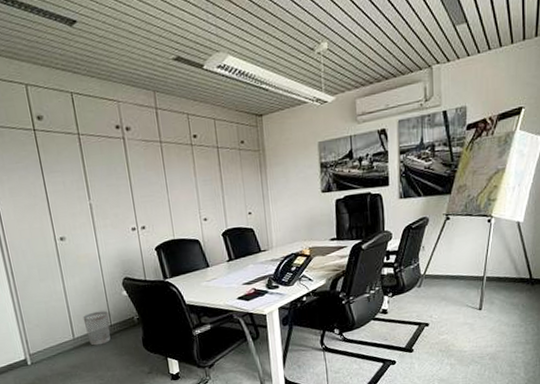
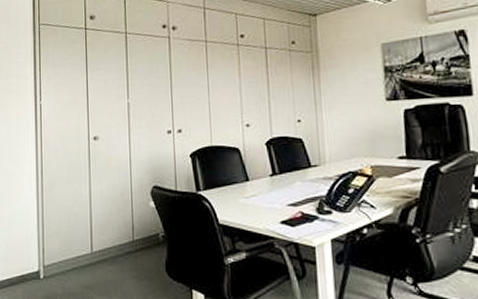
wastebasket: present [83,310,111,346] -> none [104,222,132,264]

